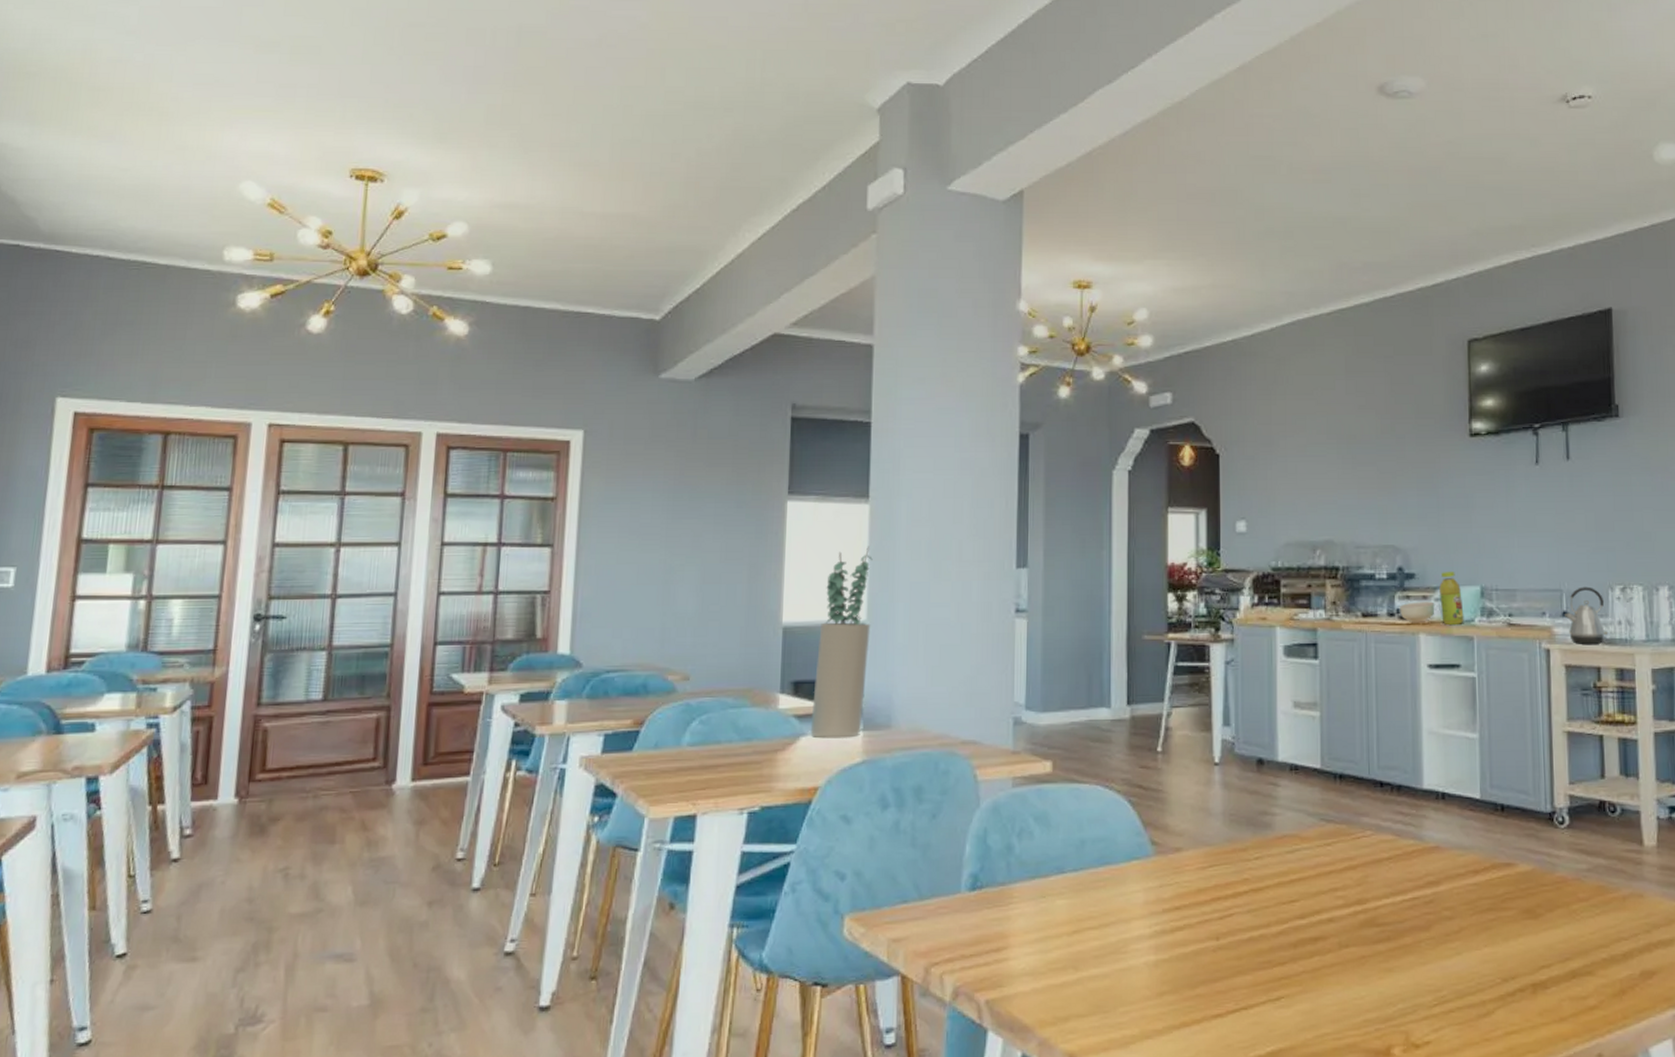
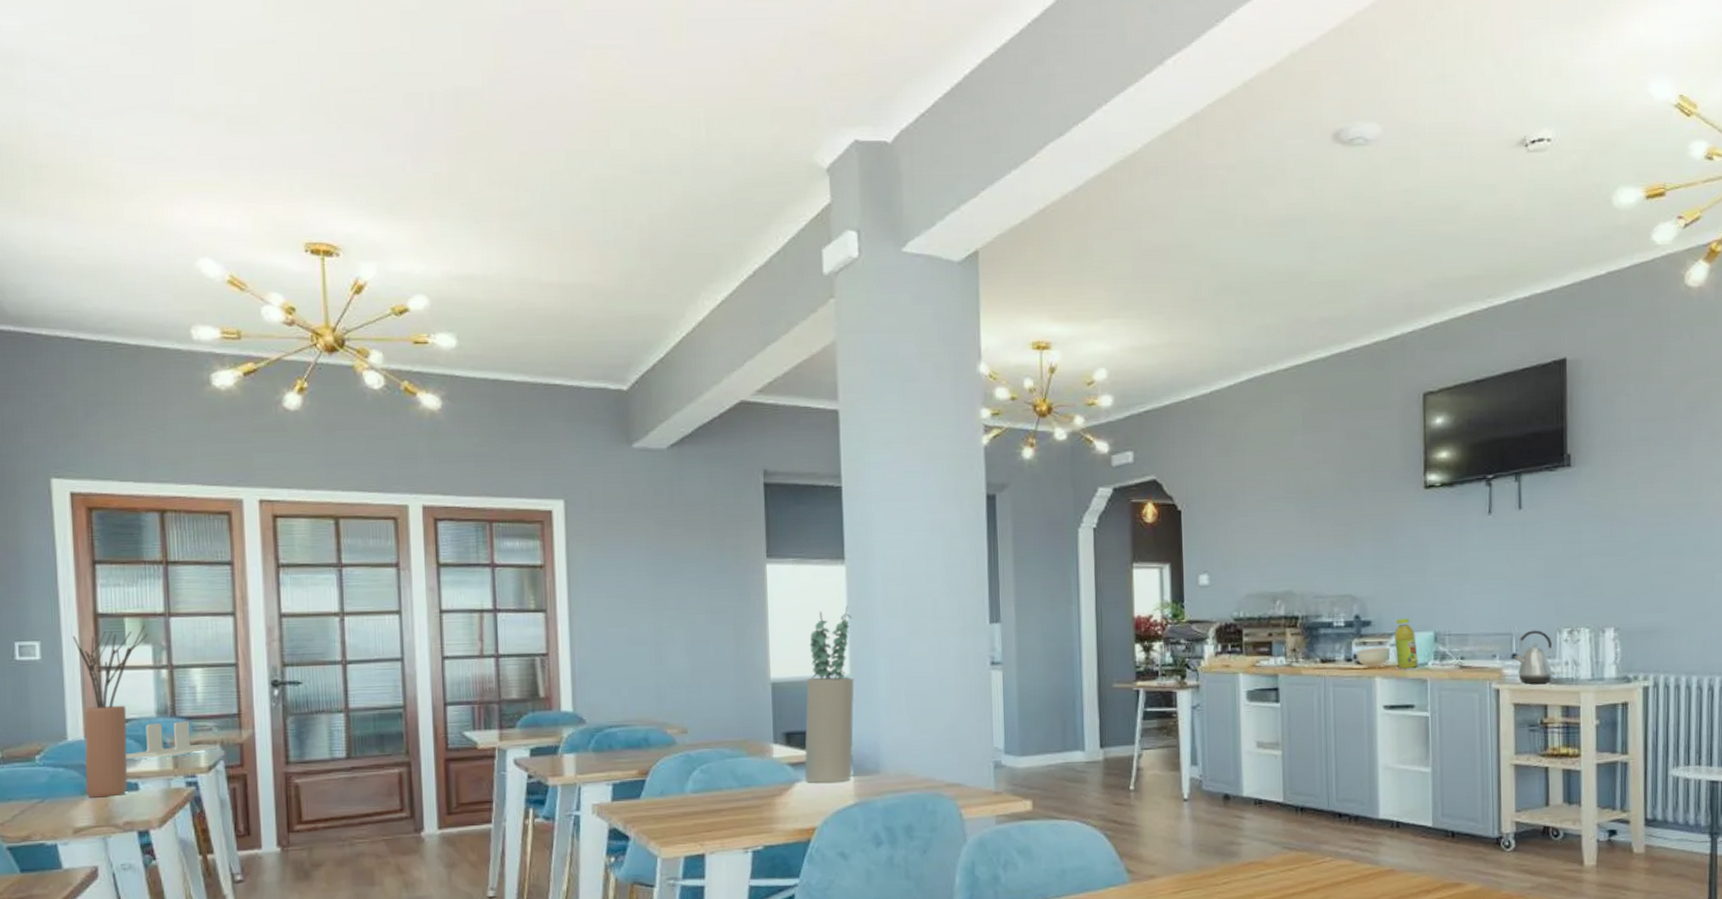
vase: none [37,552,131,739] -> present [72,625,148,798]
napkin holder: none [87,657,188,698] -> present [126,721,219,760]

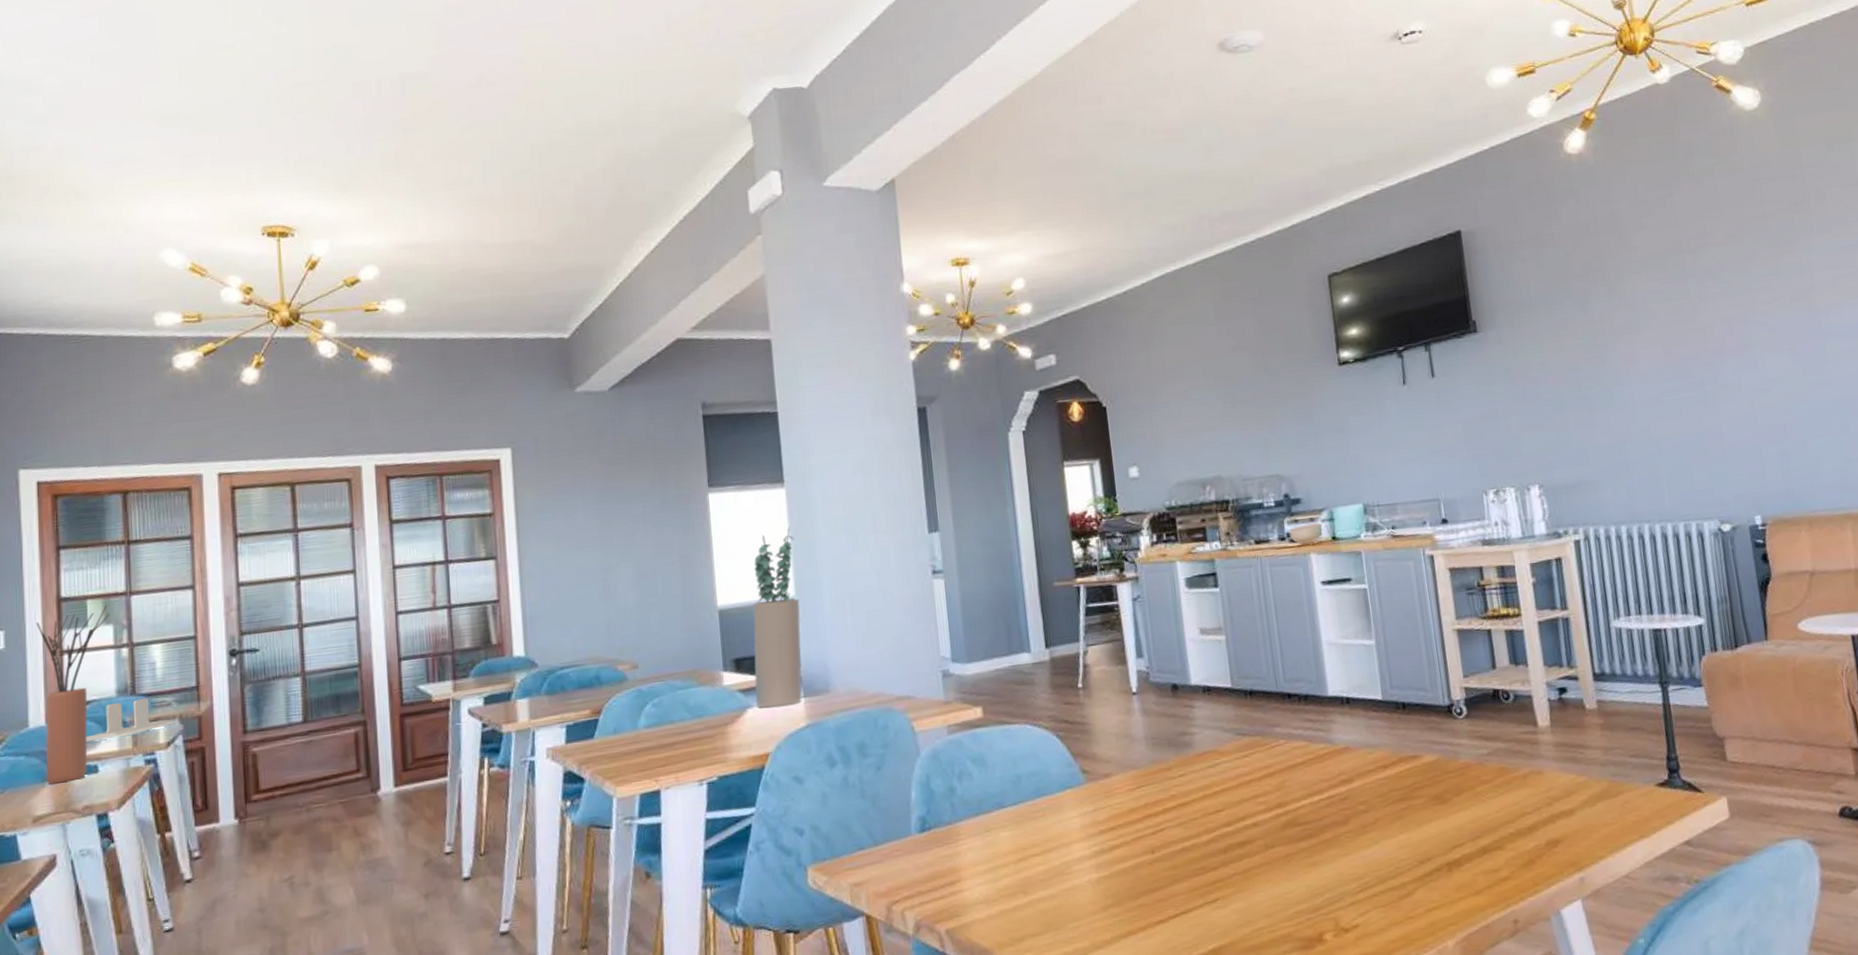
fruit juice: present [1395,619,1418,669] -> none [1324,493,1351,544]
kettle: present [1514,630,1555,684] -> none [1444,493,1486,548]

